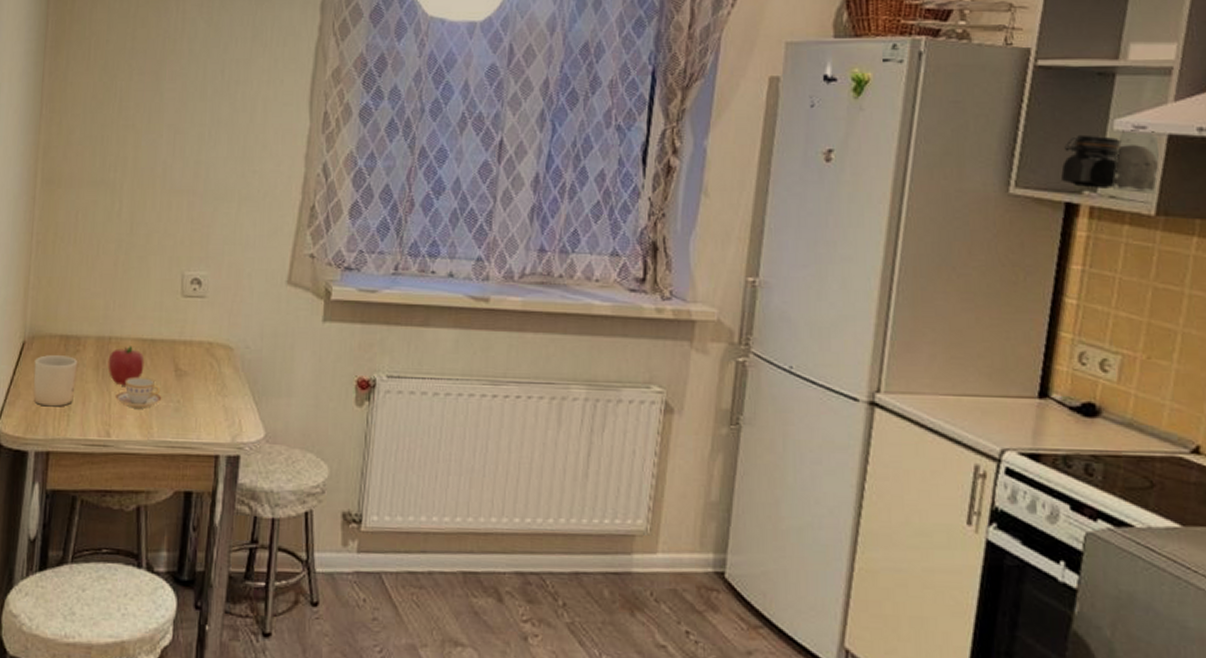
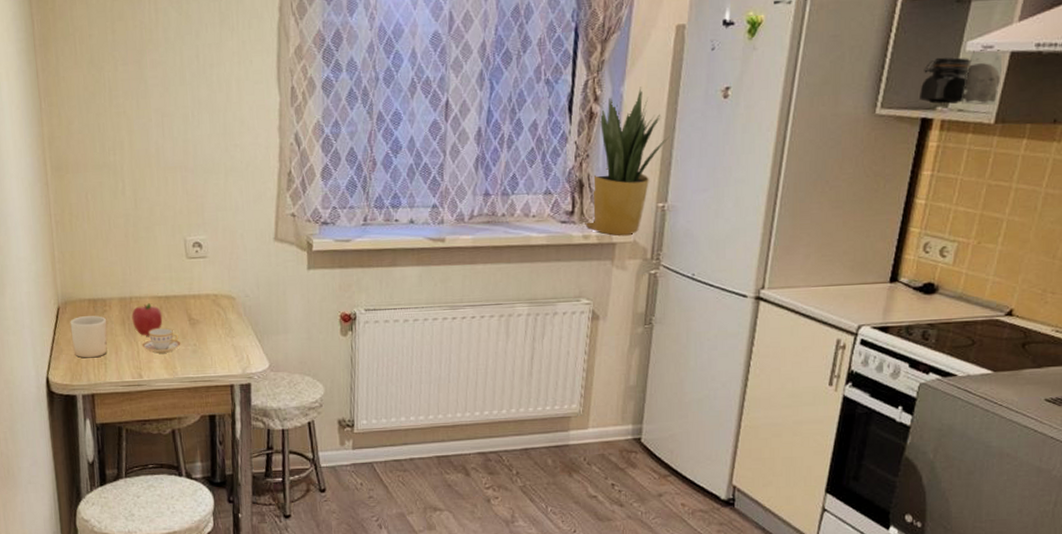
planter: none [658,141,762,312] -> present [585,87,670,236]

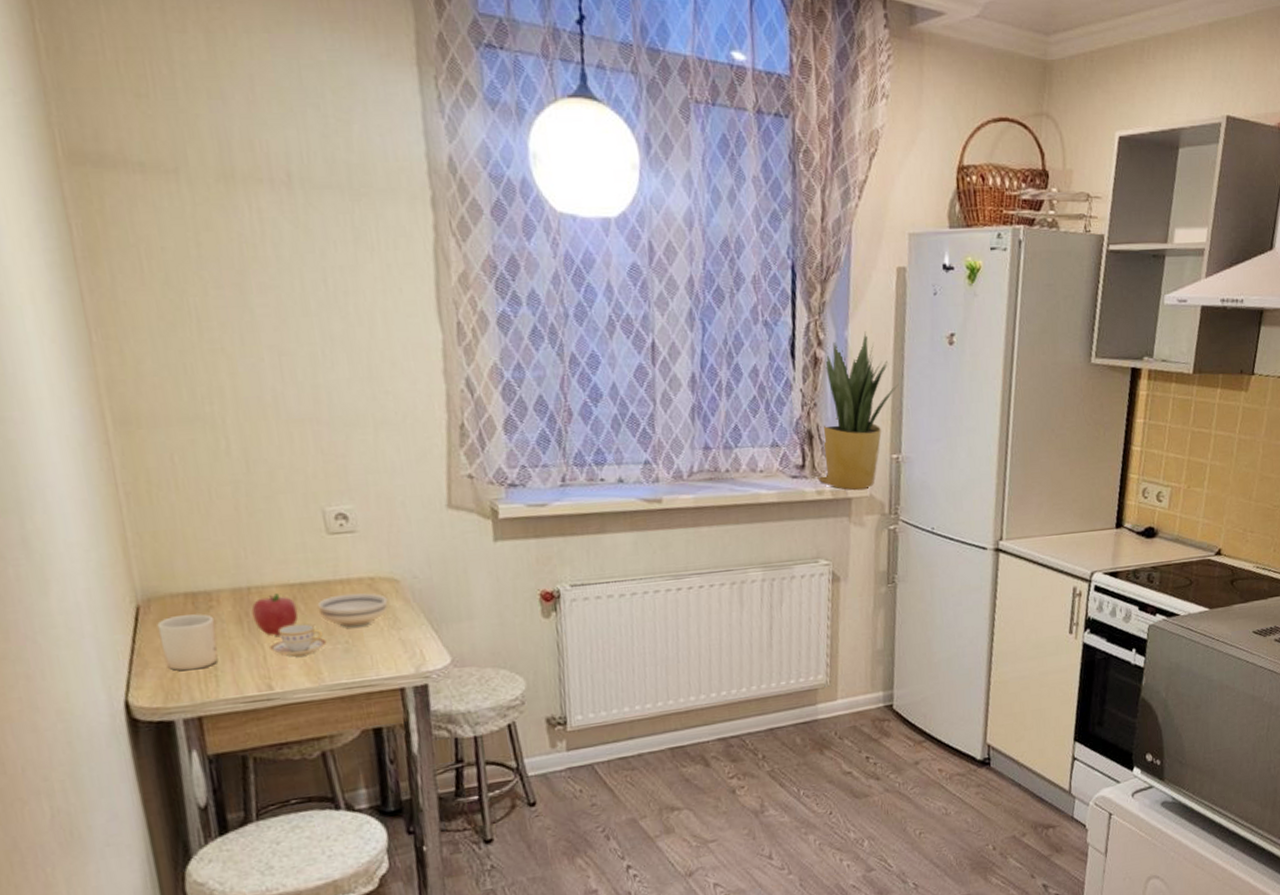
bowl: none [176,306,226,334] -> present [317,593,388,628]
jar: present [918,57,972,105] -> none [1127,309,1170,355]
jar: present [962,49,1001,106] -> none [1164,303,1195,357]

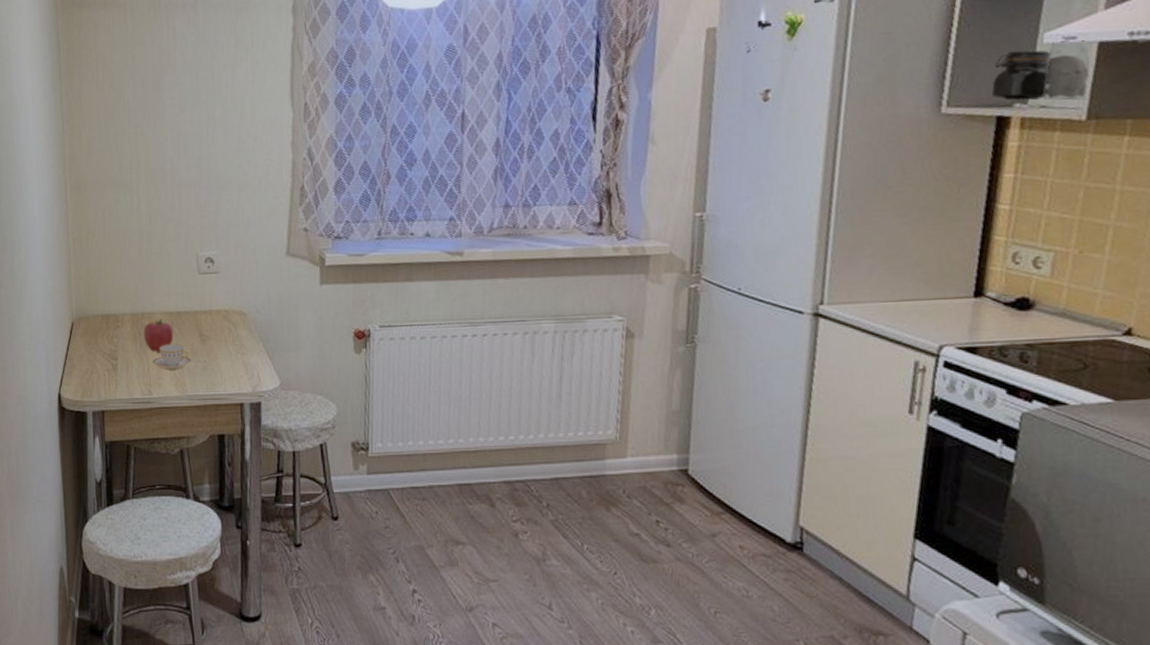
mug: present [157,613,219,671] -> none [83,331,119,374]
bowl: present [317,593,388,628] -> none [187,322,237,350]
planter: present [817,331,899,490] -> none [614,92,705,248]
jar: none [1127,309,1170,355] -> present [991,50,1052,101]
jar: none [1164,303,1195,357] -> present [1043,40,1090,101]

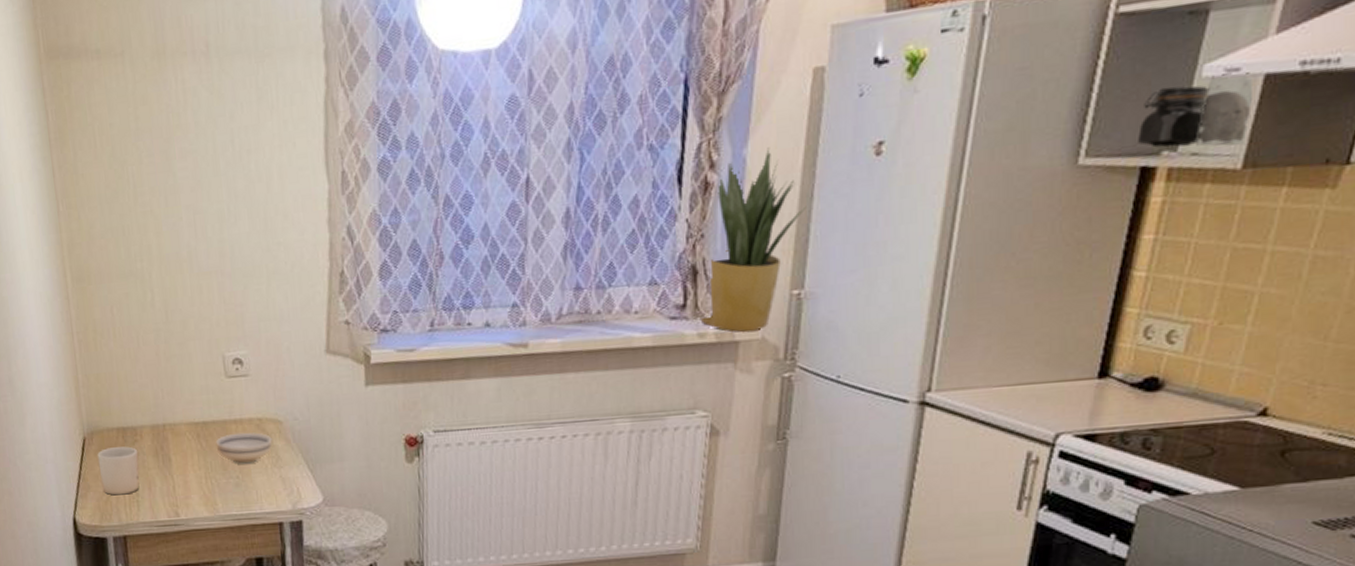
mug: none [83,331,119,374] -> present [97,446,140,496]
fruit: present [143,319,174,353] -> none [165,430,201,469]
teacup: present [152,344,191,370] -> none [178,459,222,488]
bowl: none [187,322,237,350] -> present [215,432,272,464]
planter: none [614,92,705,248] -> present [700,147,807,332]

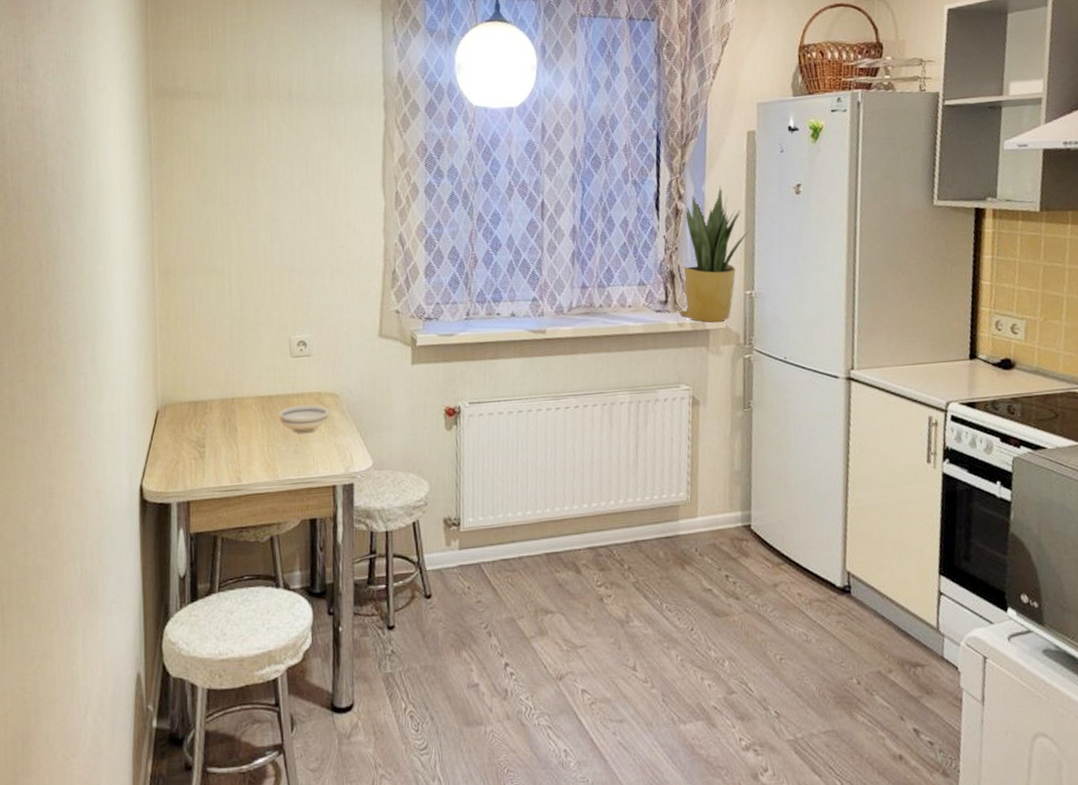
mug: present [97,446,140,496] -> none [169,418,207,463]
jar: present [1136,85,1210,148] -> none [969,154,1011,196]
jar: present [1196,72,1252,147] -> none [1007,147,1041,196]

